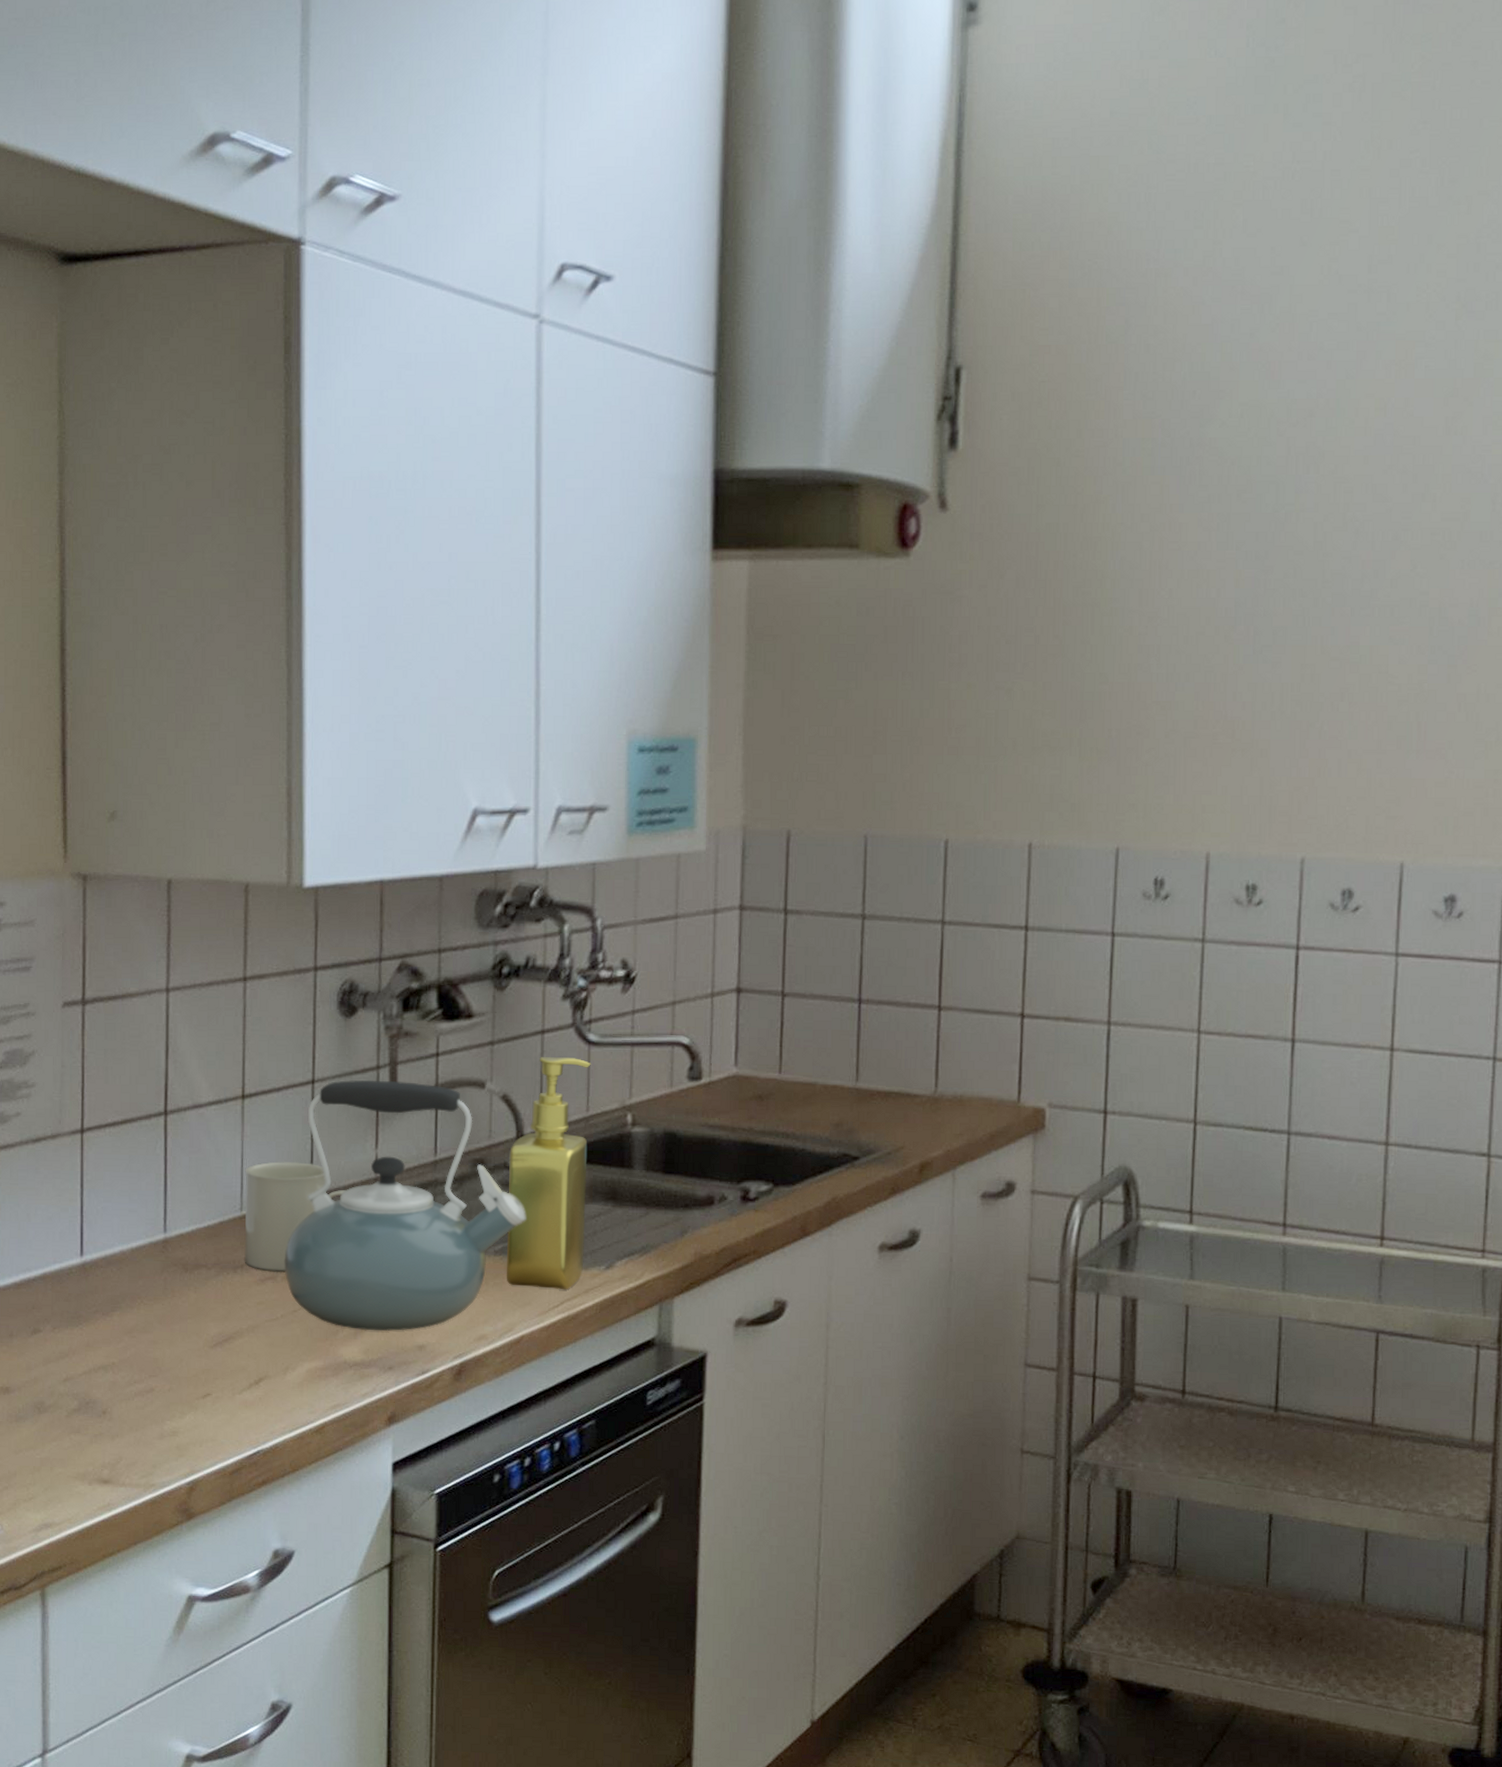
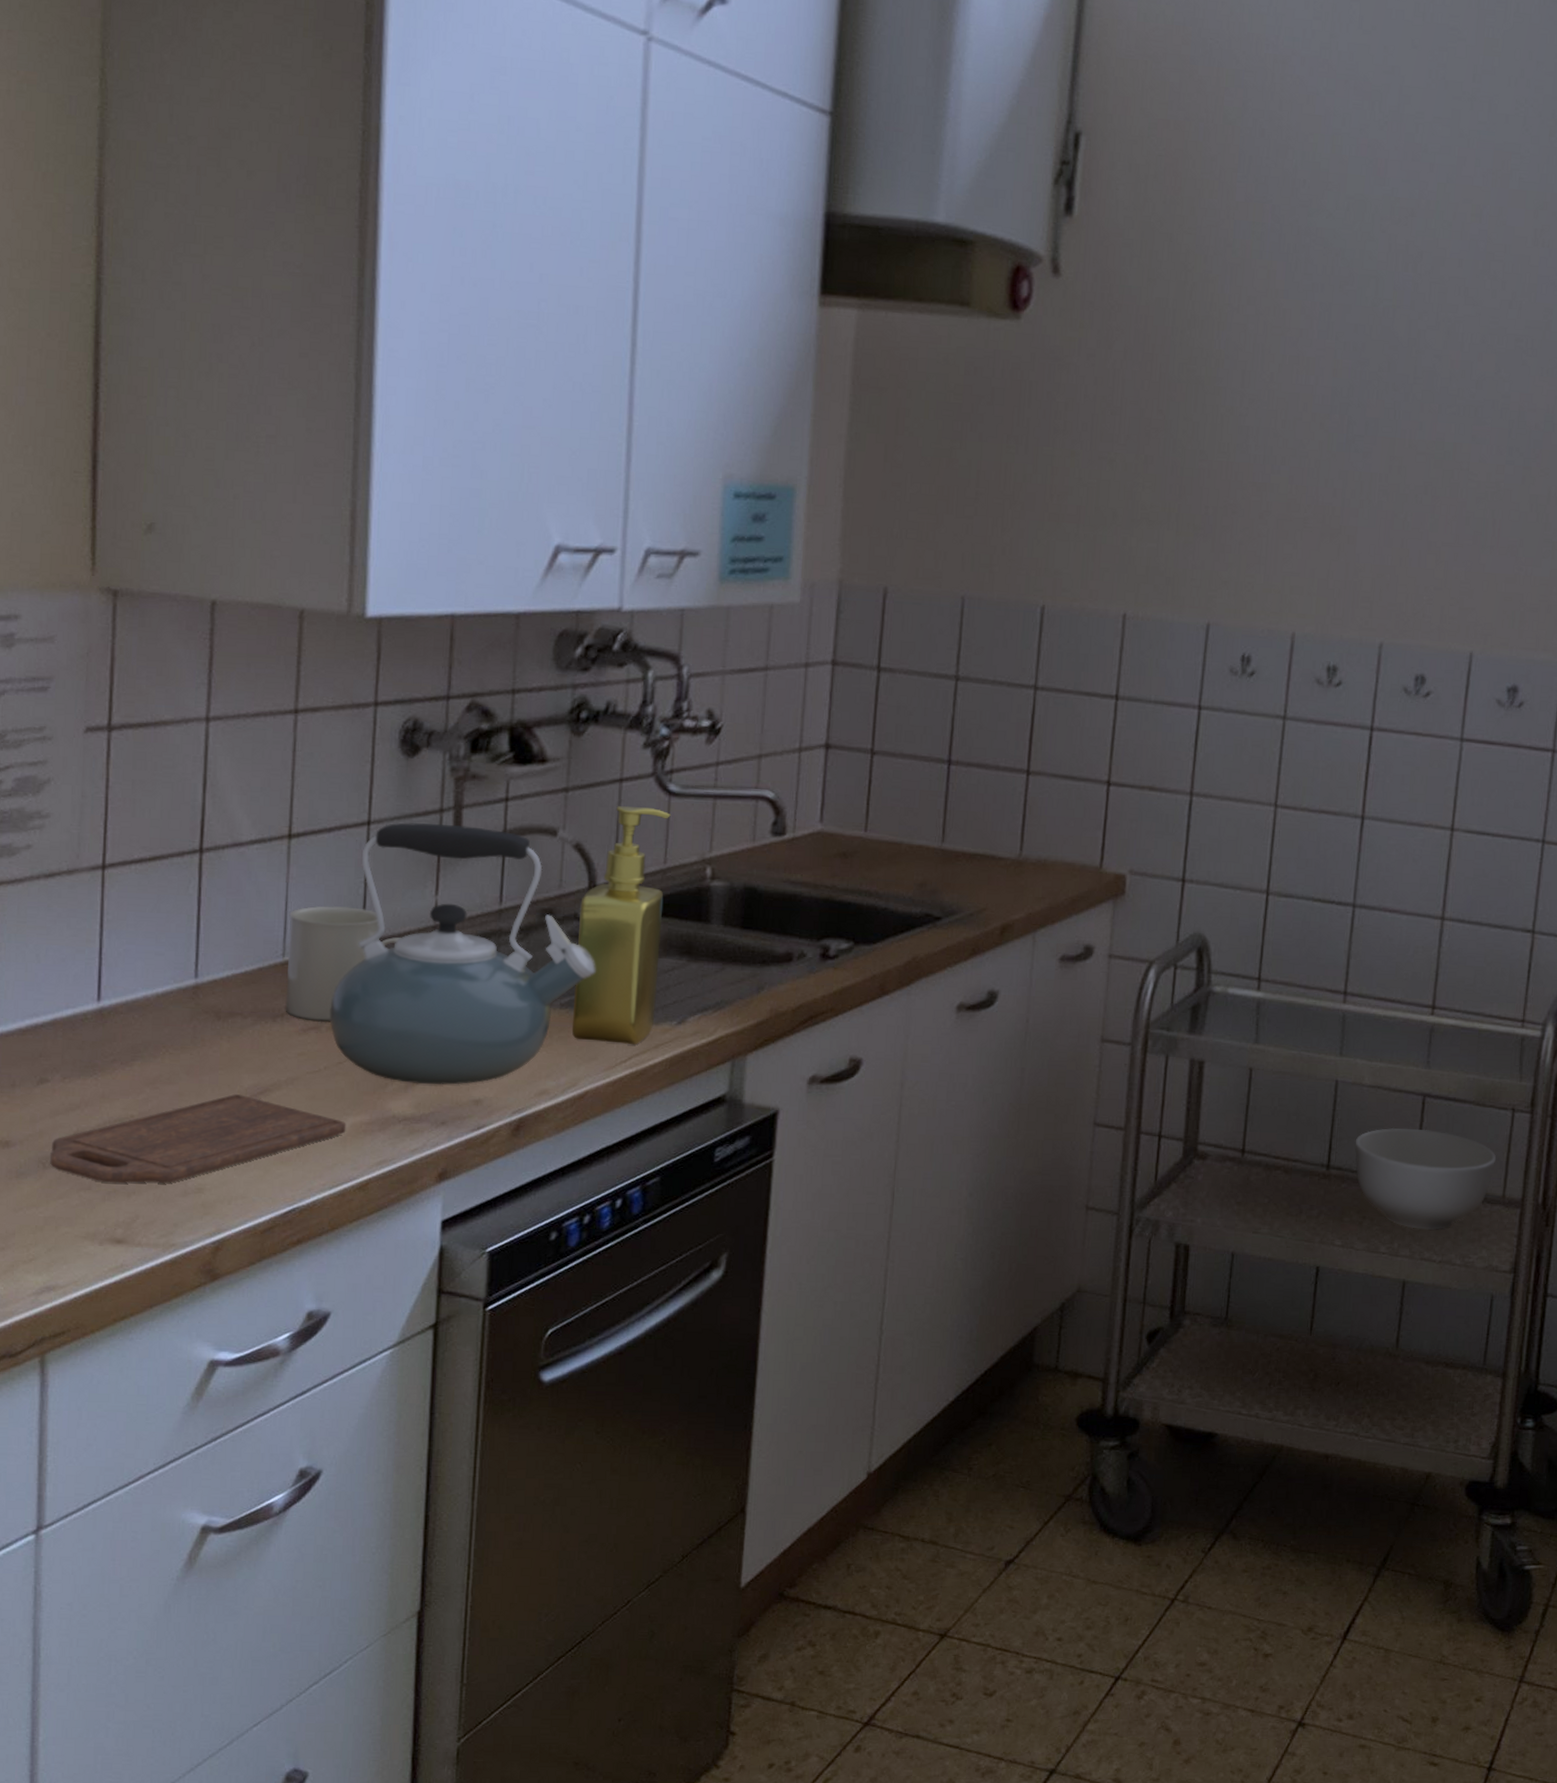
cutting board: none [44,1342,303,1427] -> present [50,1094,346,1183]
bowl: none [1304,1366,1462,1476] -> present [1355,1127,1497,1230]

